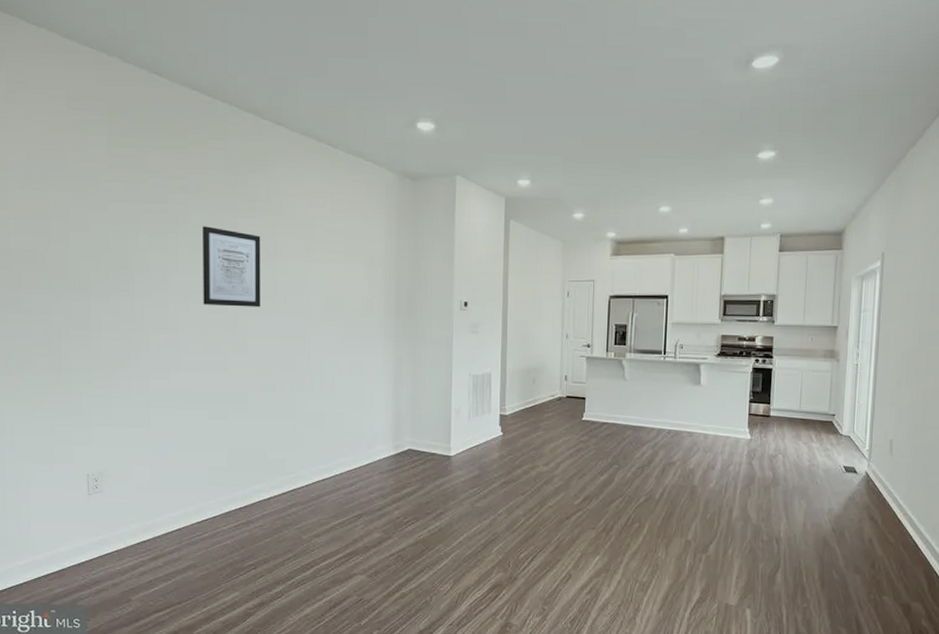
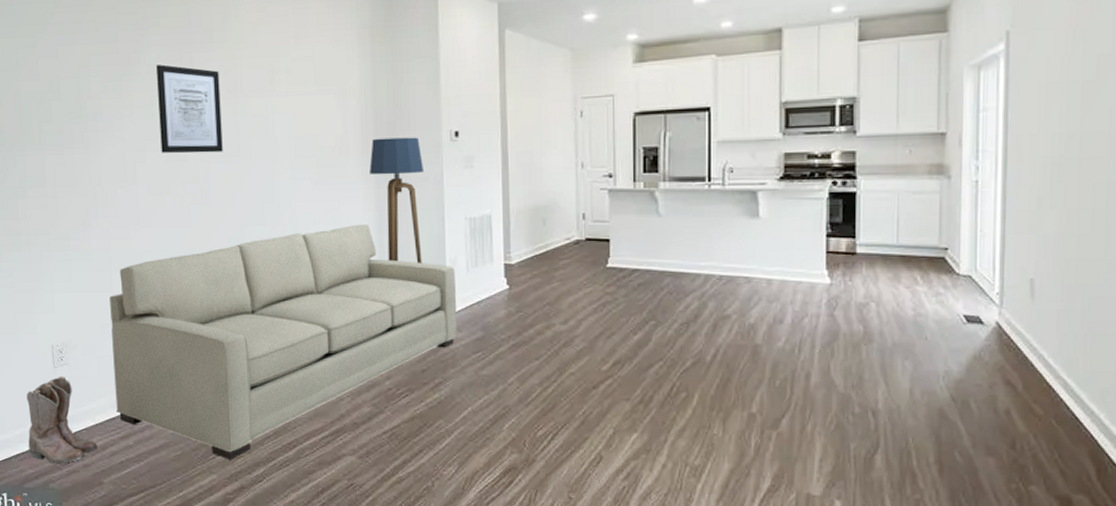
boots: none [59,502,128,584] -> present [26,376,98,464]
sofa: none [147,376,459,578] -> present [110,223,458,460]
floor lamp: none [390,304,436,411] -> present [369,137,423,263]

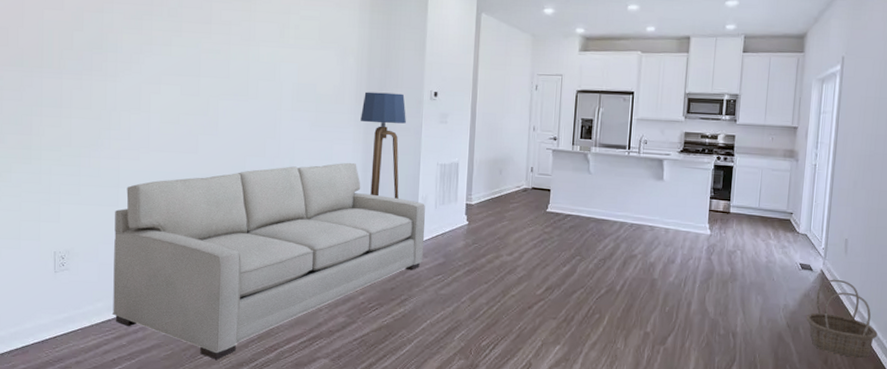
boots: present [26,376,98,464] -> none [23,280,92,361]
wall art: present [156,64,223,154] -> none [176,9,235,91]
basket: none [978,334,1090,441] -> present [805,279,878,359]

